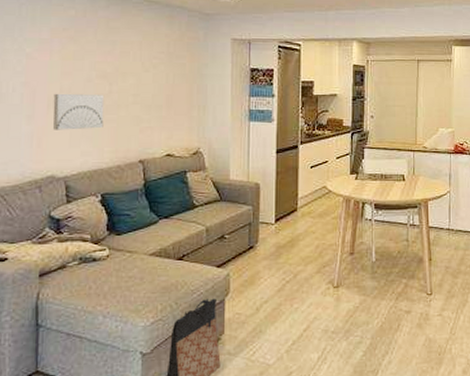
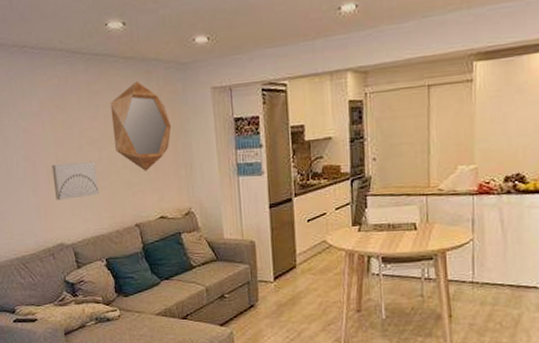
home mirror: none [127,24,189,109] -> present [110,81,172,171]

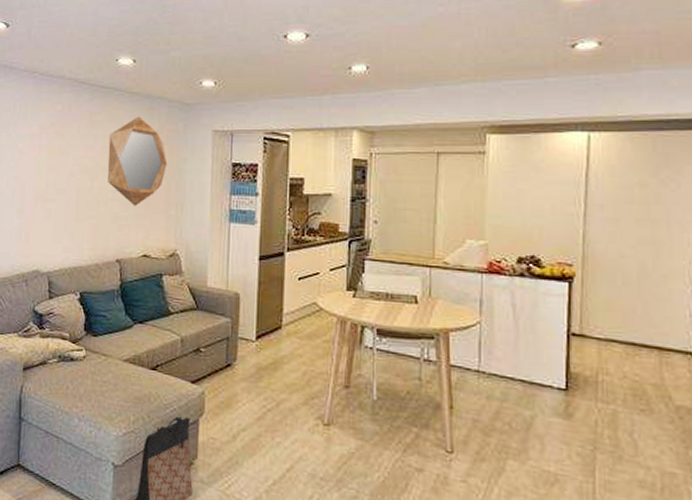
wall art: present [51,162,99,200] -> none [39,188,86,226]

